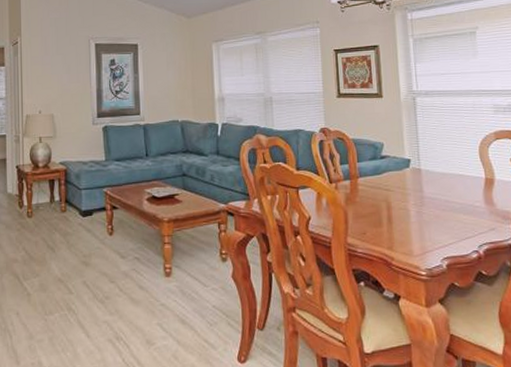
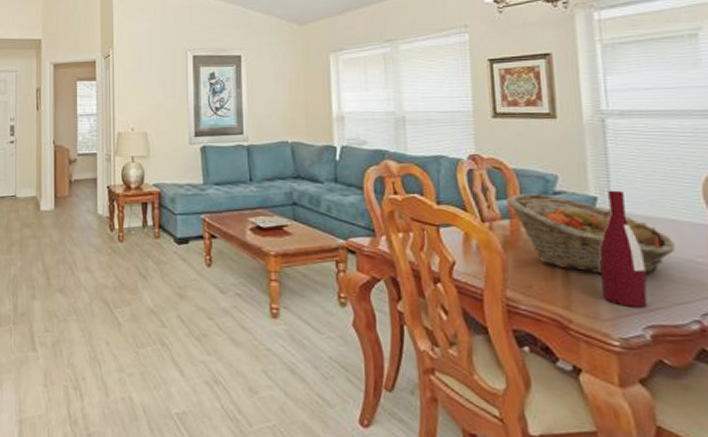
fruit basket: none [348,158,462,219] -> present [506,194,675,275]
wine bottle: none [412,153,444,244] -> present [599,190,647,307]

